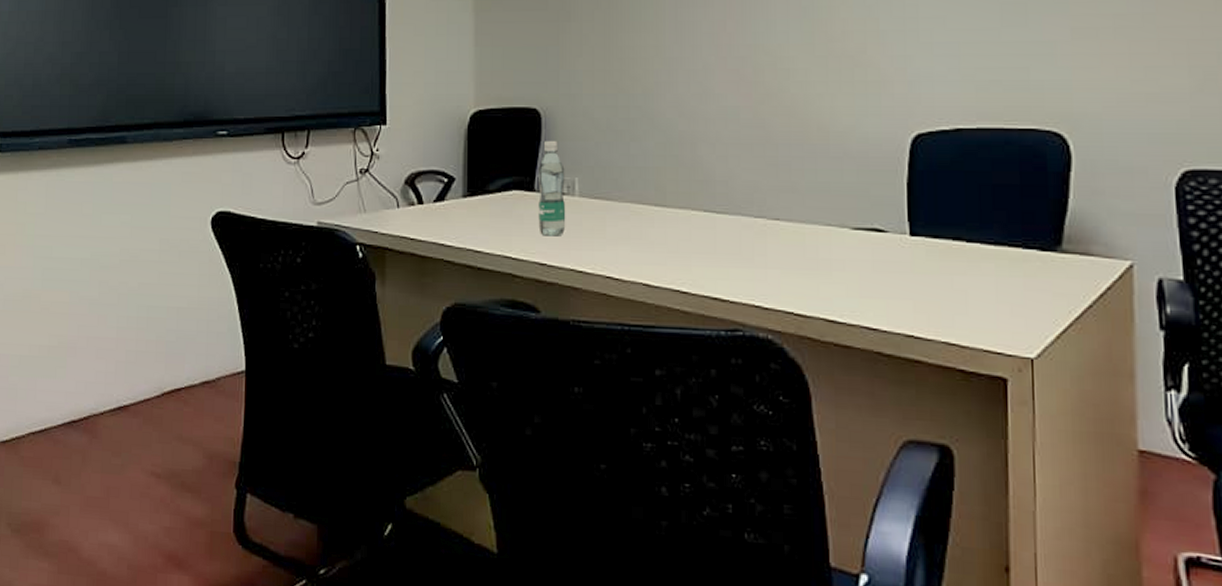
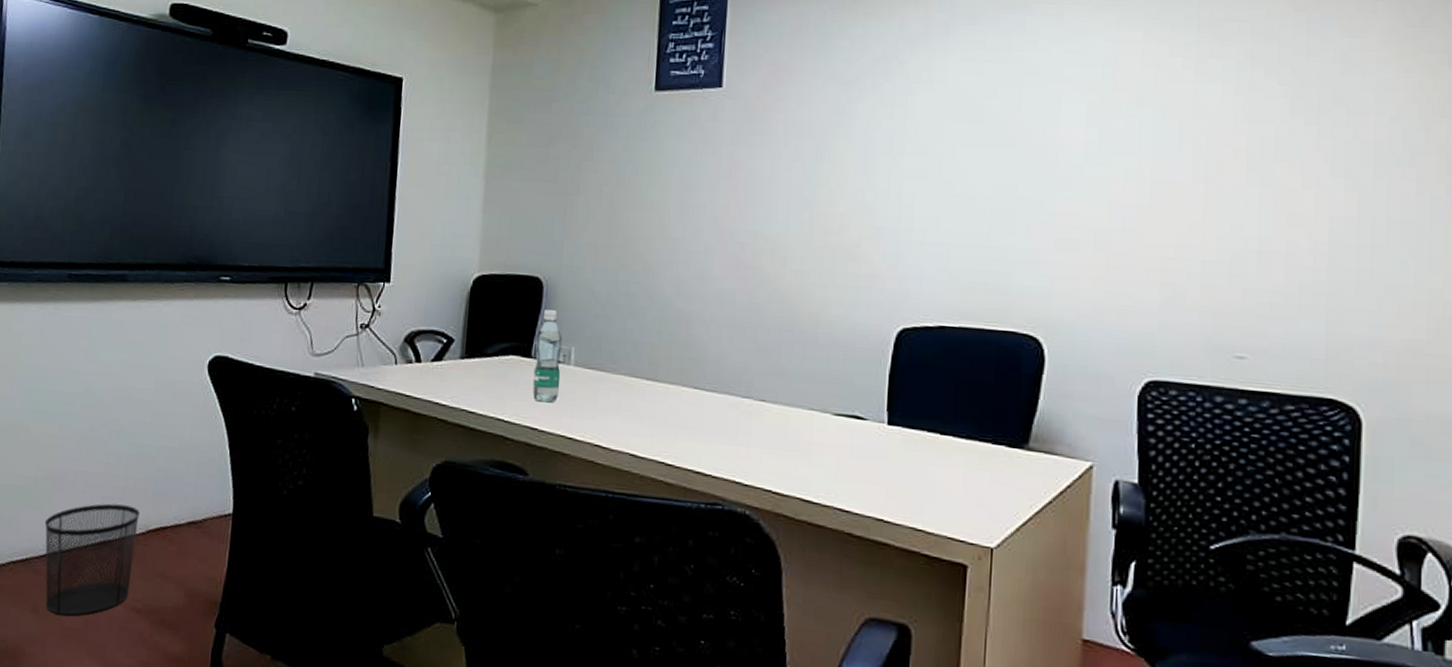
waste bin: none [60,368,153,485] -> present [44,503,140,617]

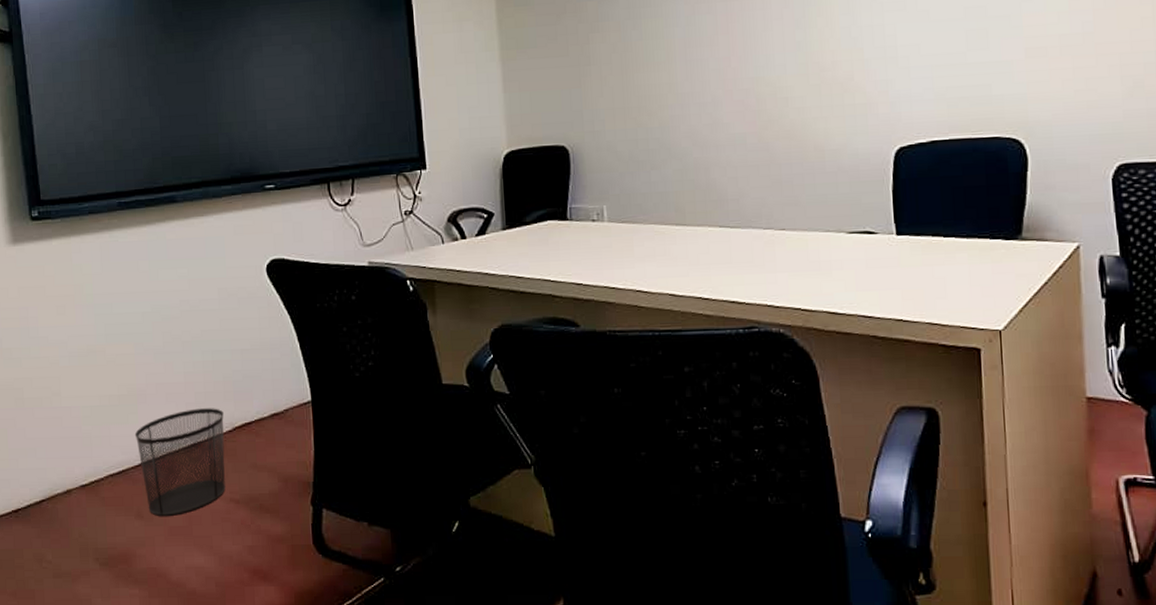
bottle: present [532,310,563,403] -> none [568,174,598,259]

